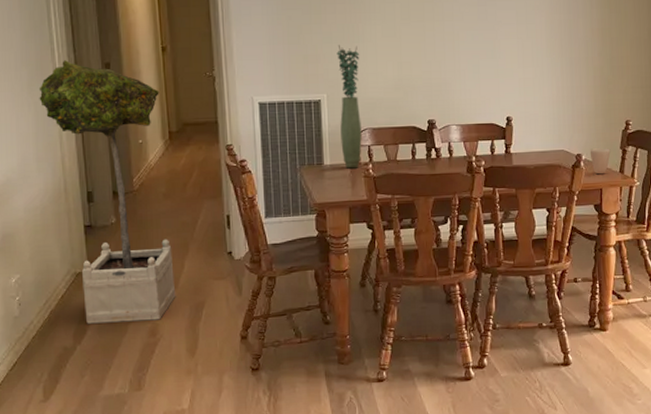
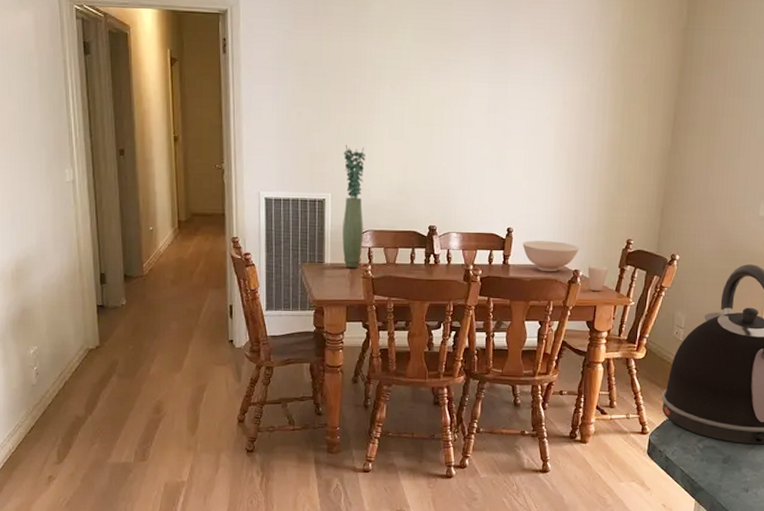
potted tree: present [39,60,176,324] -> none [57,144,180,399]
bowl: none [523,127,580,158] -> present [522,240,579,272]

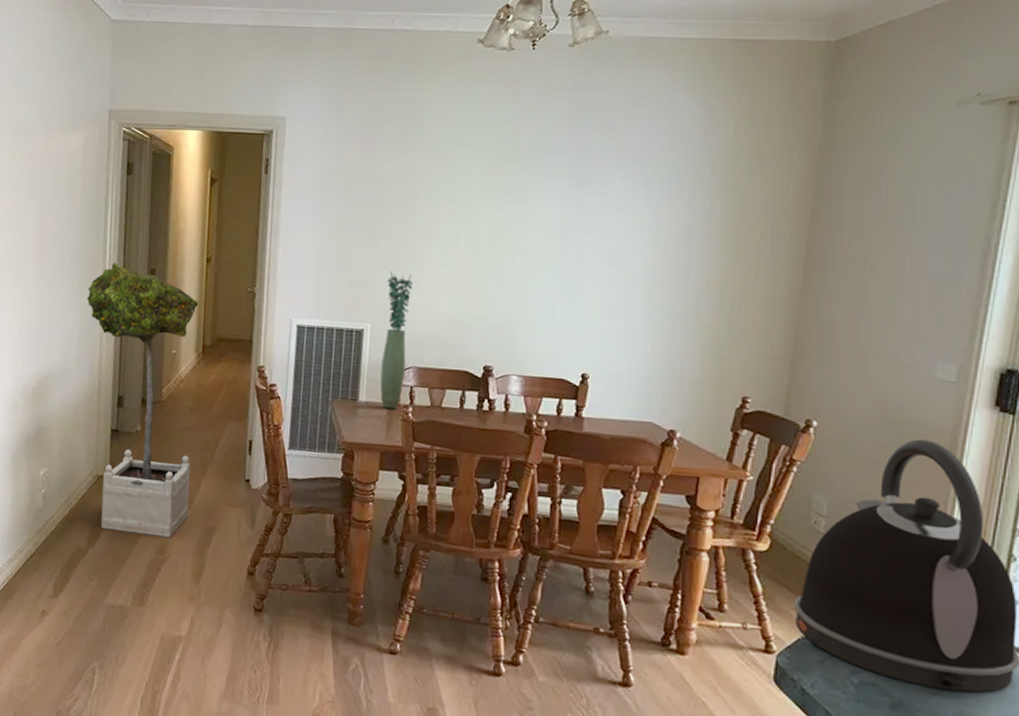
potted tree: none [57,144,180,399] -> present [86,263,199,538]
bowl: present [522,240,579,272] -> none [600,390,676,431]
cup: present [587,264,609,292] -> none [687,424,717,460]

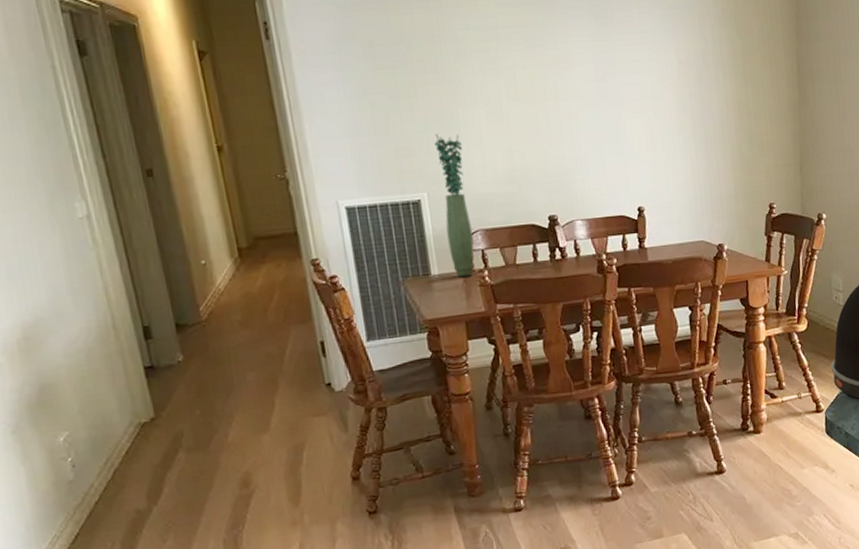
potted tree: present [86,263,199,538] -> none [62,168,269,481]

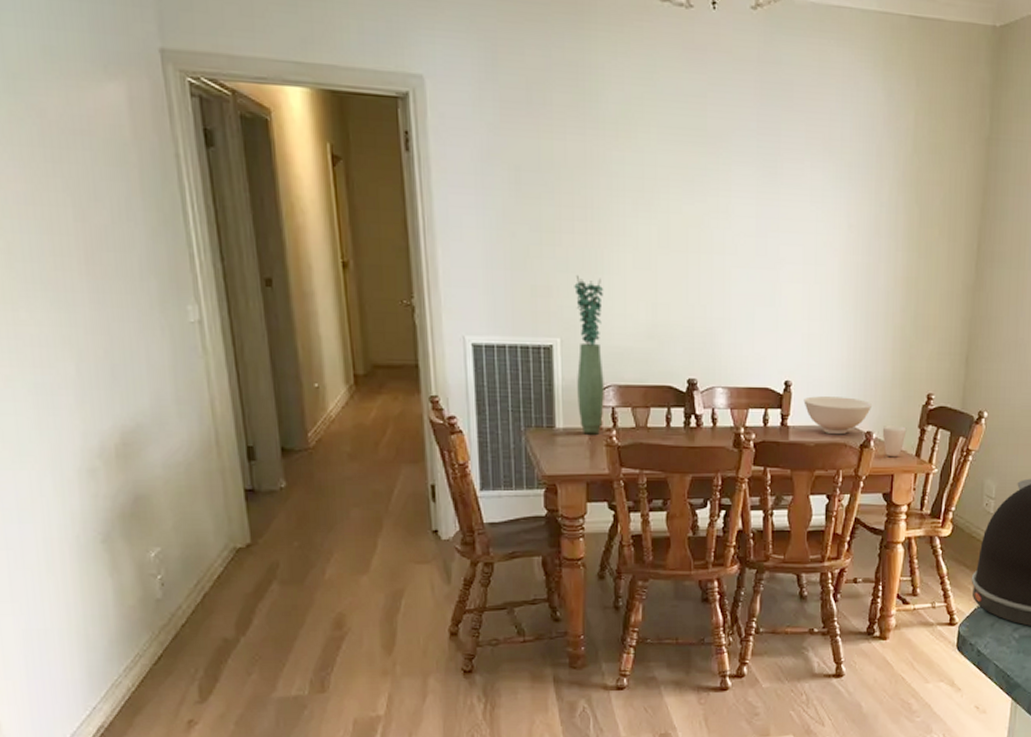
bowl: none [657,215,720,251] -> present [803,396,872,435]
cup: none [732,235,755,265] -> present [882,424,907,458]

